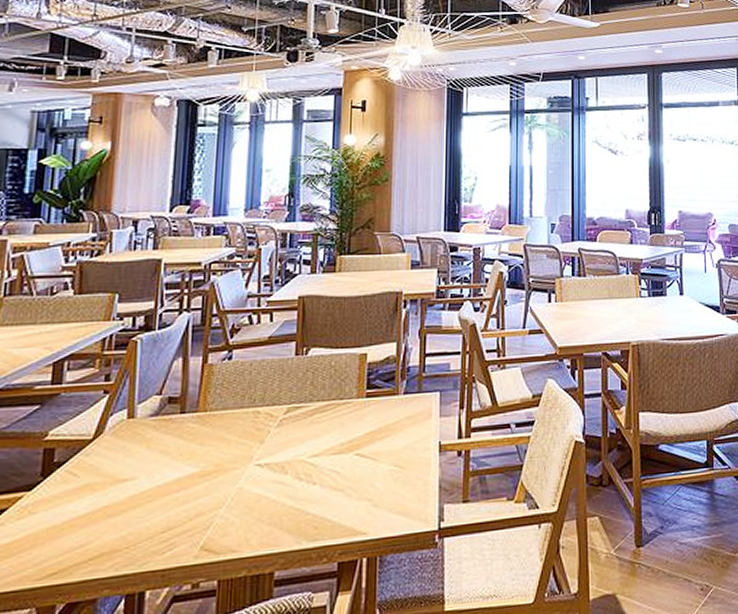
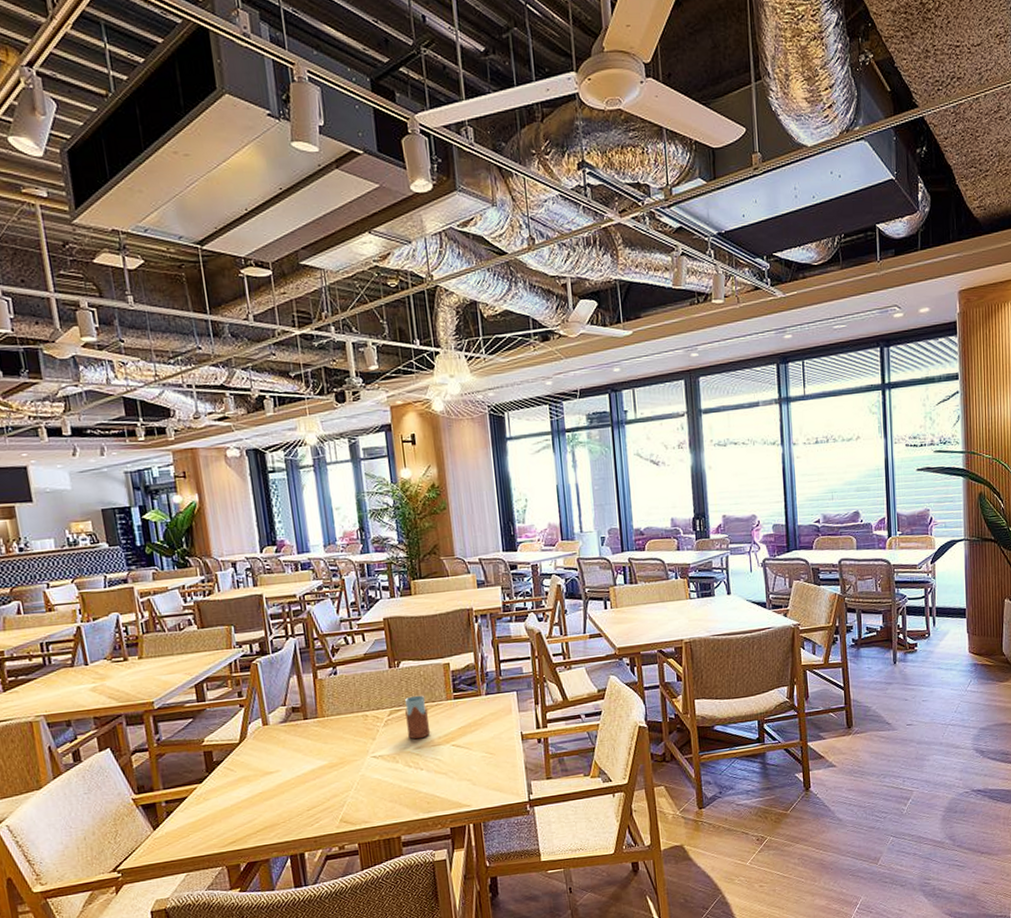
drinking glass: none [303,390,334,445] -> present [405,695,431,739]

